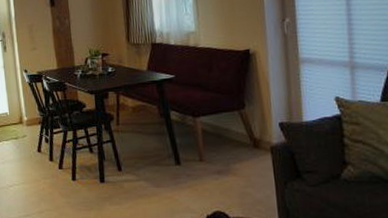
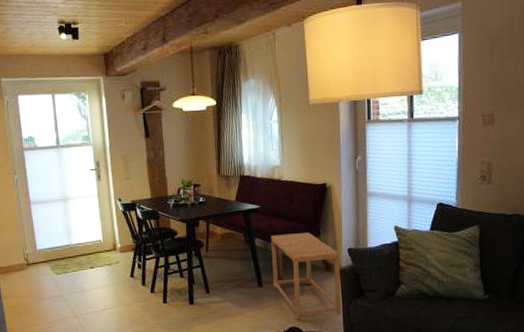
side table: none [188,105,275,203] -> present [271,233,341,320]

